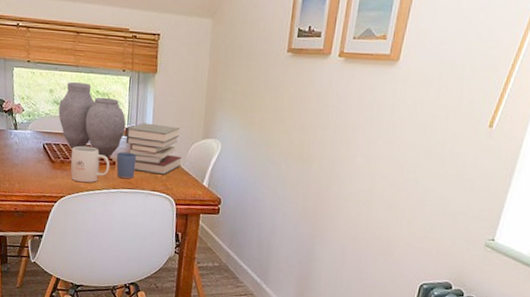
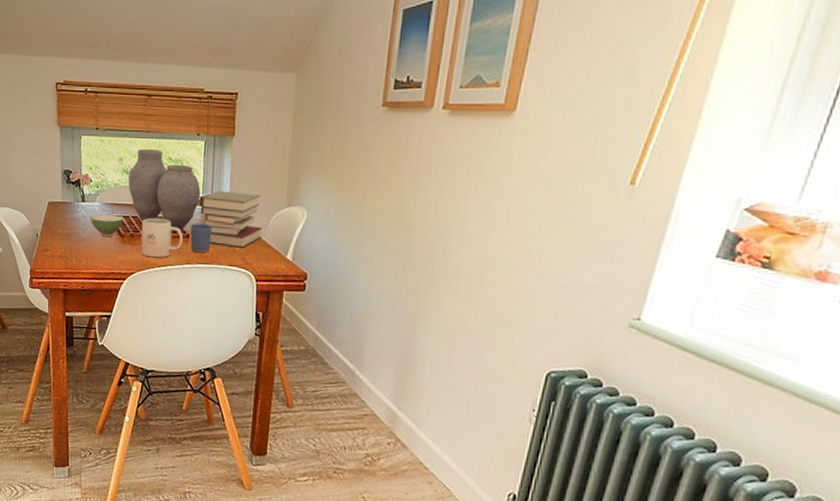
bowl: none [22,141,55,163] -> present [90,214,124,237]

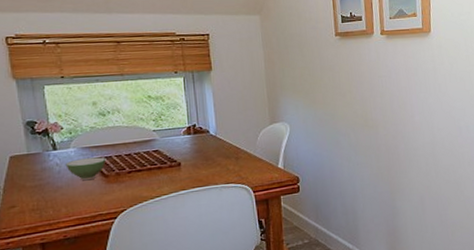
vase: present [128,149,201,230] -> none [106,90,187,160]
mug: present [140,217,184,258] -> none [127,152,176,192]
mug: present [190,224,213,254] -> none [181,150,204,178]
books: present [200,191,263,248] -> none [188,117,253,168]

